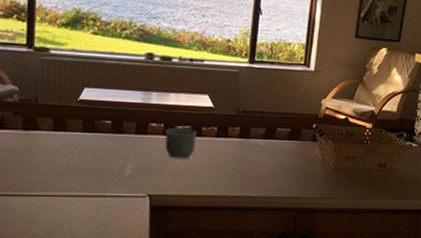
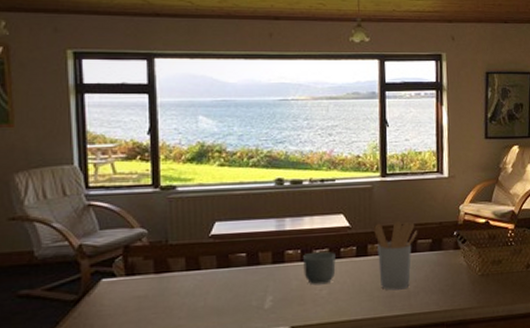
utensil holder: none [235,107,279,173] -> present [373,221,418,291]

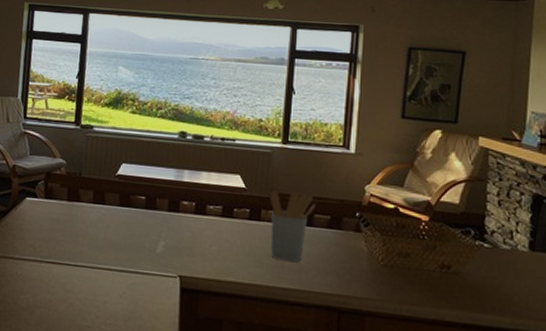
mug: present [303,251,336,285] -> none [196,206,228,241]

